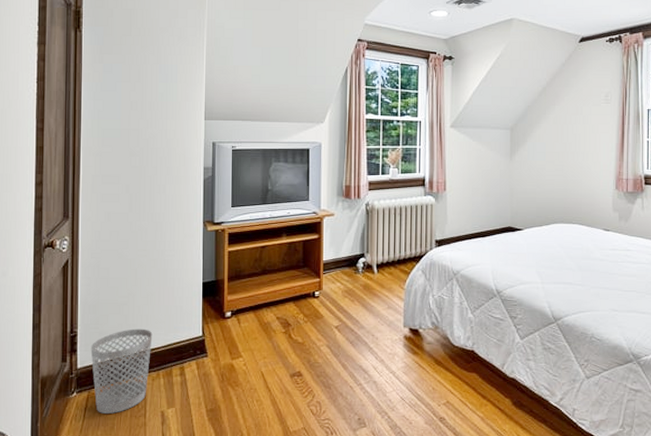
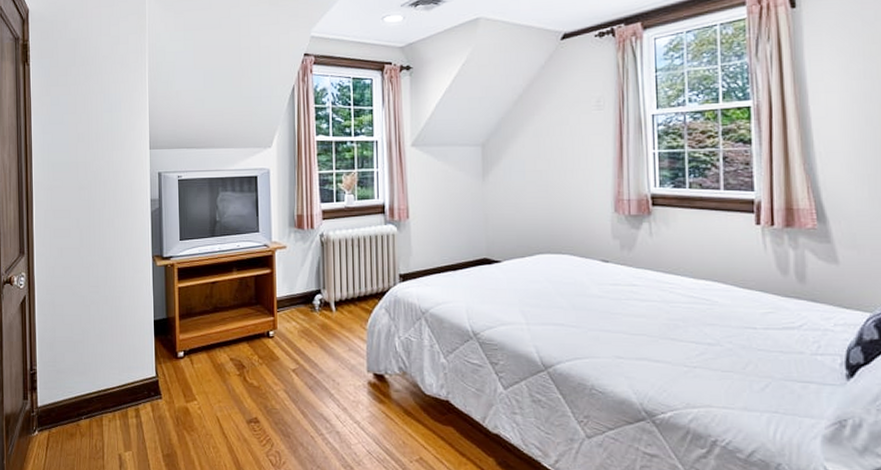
wastebasket: present [90,328,153,413] -> none [49,367,107,454]

